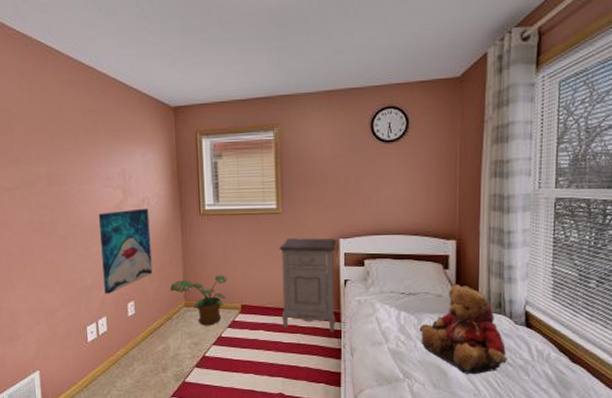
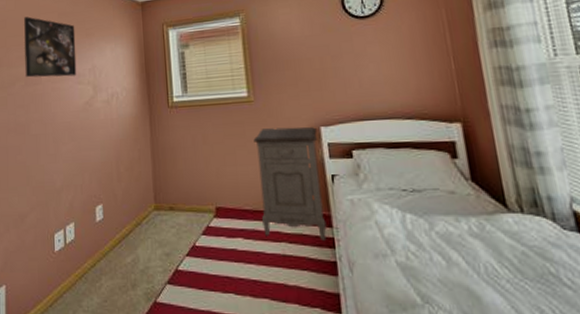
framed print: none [43,111,105,179] -> present [24,16,77,78]
wall art: present [98,208,152,294] -> none [69,103,121,197]
potted plant: present [169,275,228,326] -> none [138,173,200,233]
teddy bear: present [419,284,508,375] -> none [433,177,563,301]

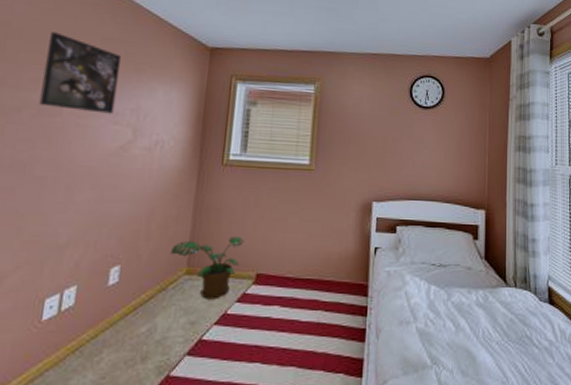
potted plant: none [138,173,200,233] -> present [170,236,244,299]
nightstand: present [253,127,327,240] -> none [302,198,369,309]

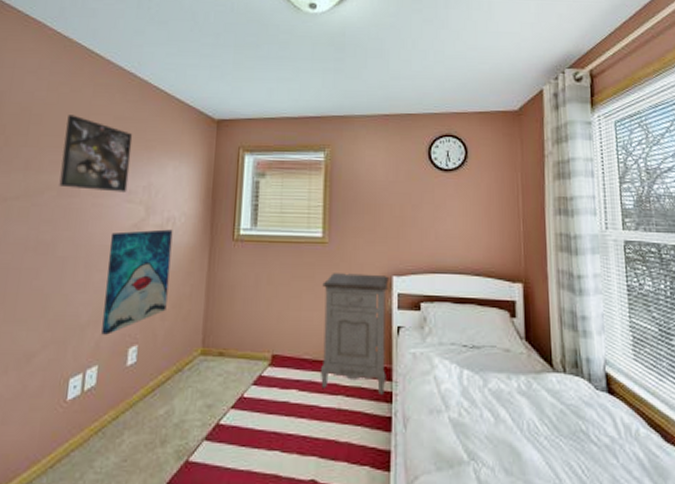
wall art: none [82,152,161,255] -> present [101,229,173,335]
potted plant: present [170,236,244,299] -> none [185,315,258,382]
nightstand: none [302,198,369,309] -> present [321,273,389,395]

